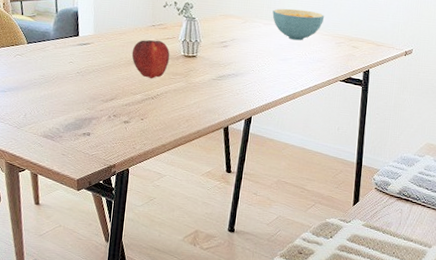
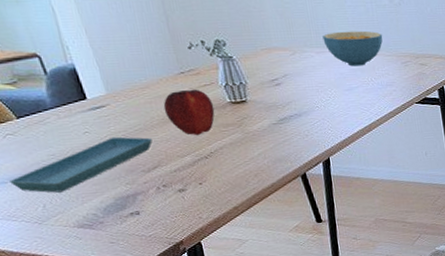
saucer: none [8,69,116,107] -> present [9,136,153,193]

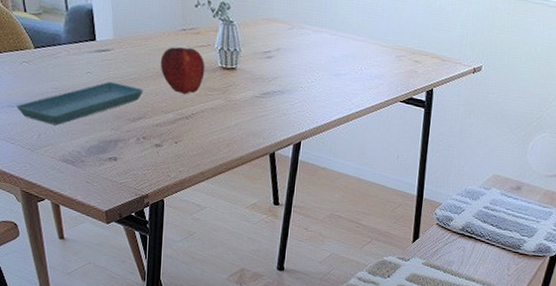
cereal bowl: present [322,31,383,66] -> none [323,12,384,53]

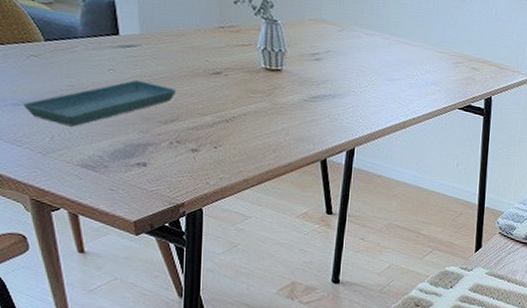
apple: present [160,47,205,94] -> none [195,45,247,96]

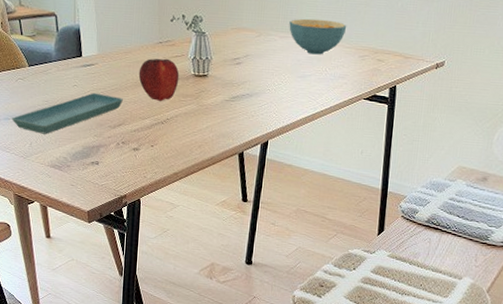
apple: none [195,45,247,96] -> present [138,58,180,101]
cereal bowl: none [375,15,439,58] -> present [289,18,347,55]

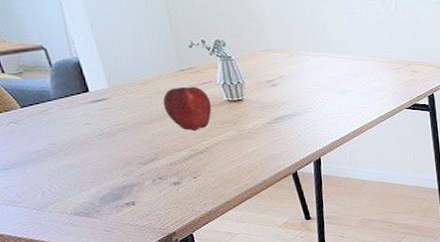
saucer: present [12,92,123,134] -> none [11,129,151,181]
cereal bowl: present [289,18,347,55] -> none [319,37,377,71]

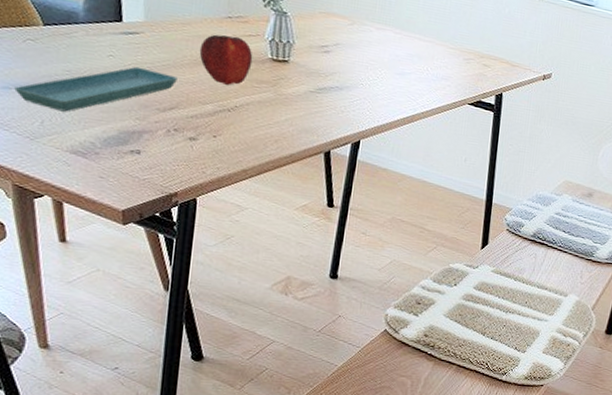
saucer: none [11,129,151,181] -> present [14,66,177,112]

